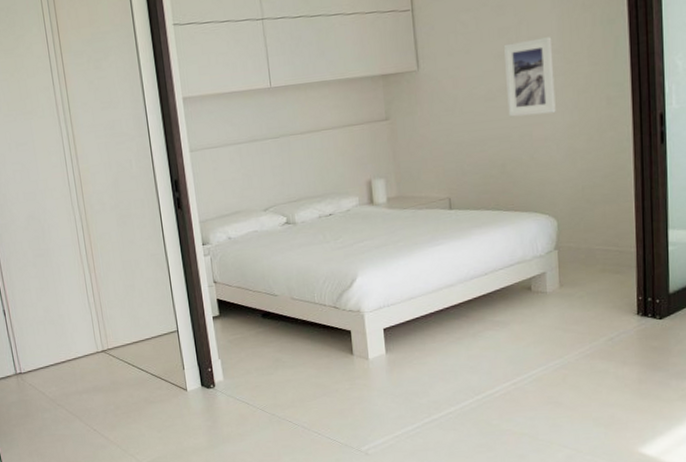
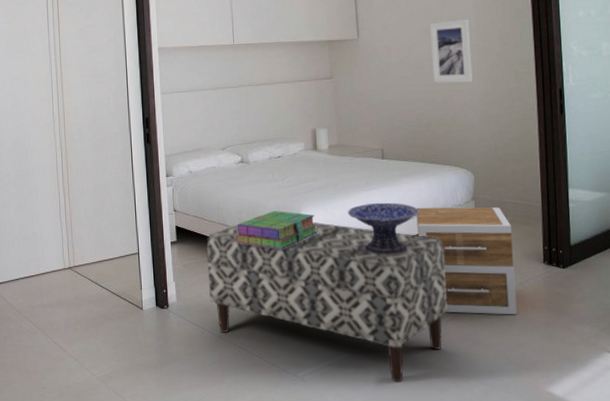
bench: none [252,285,527,451] -> present [206,222,448,382]
stack of books: none [284,275,378,318] -> present [235,211,318,249]
decorative bowl: none [411,258,494,316] -> present [348,202,420,254]
nightstand: none [490,256,606,375] -> present [416,207,517,315]

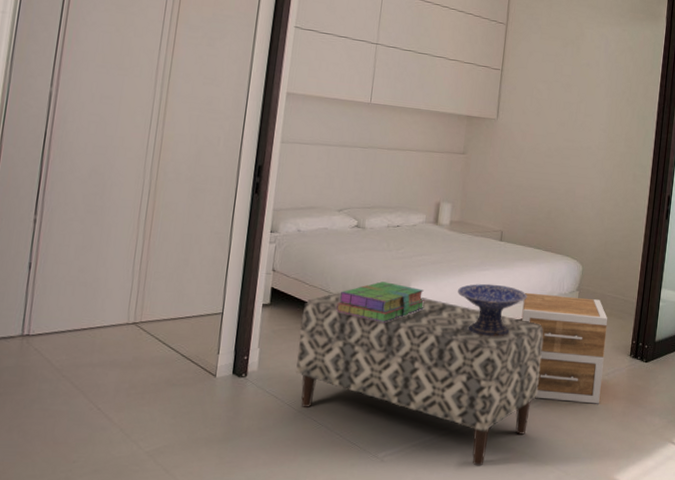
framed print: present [429,19,473,84] -> none [560,115,602,178]

